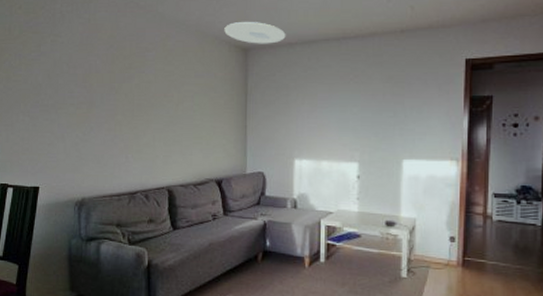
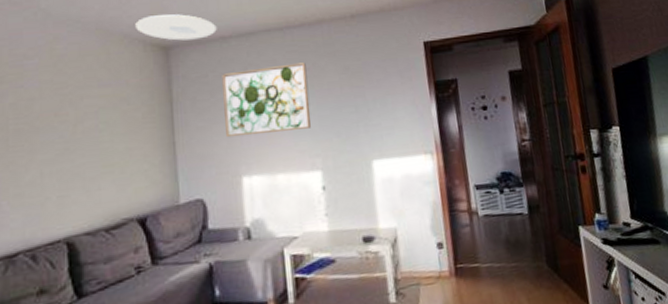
wall art: none [285,70,356,127] -> present [222,62,311,138]

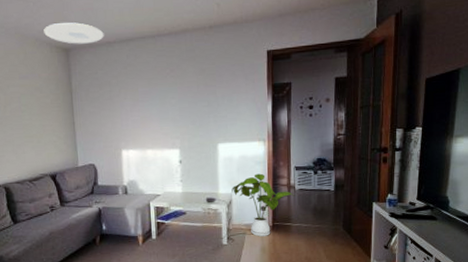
wall art: present [222,62,311,138] -> none [108,65,174,121]
house plant: none [395,197,479,287] -> present [232,173,294,237]

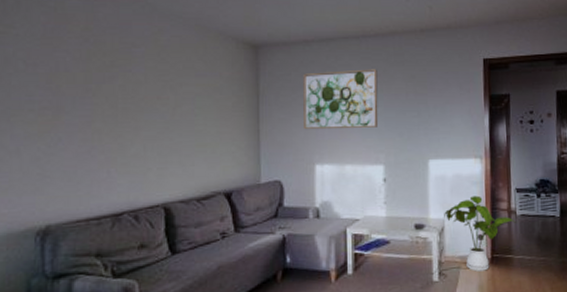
ceiling light: present [44,22,104,44] -> none [230,17,301,41]
wall art: none [108,65,174,121] -> present [303,69,378,130]

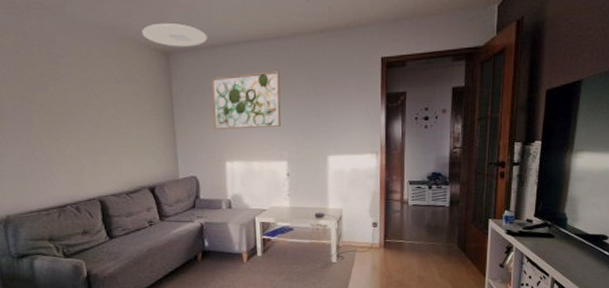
ceiling light: none [230,17,301,41] -> present [142,23,208,47]
house plant: present [444,195,516,272] -> none [342,188,407,254]

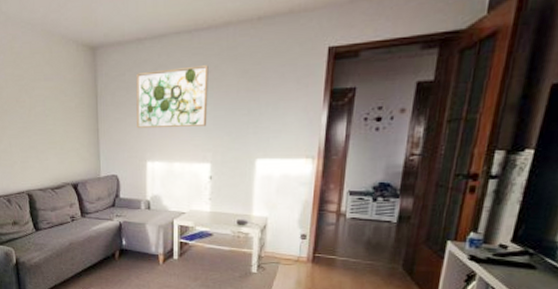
ceiling light: present [142,23,208,47] -> none [70,16,134,42]

